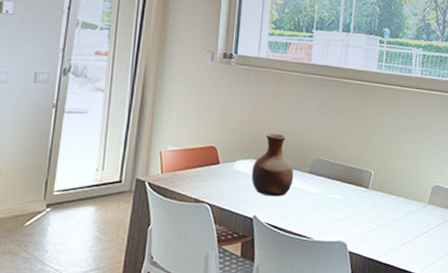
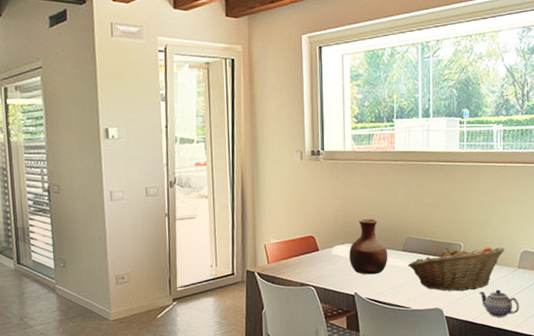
fruit basket: none [314,174,416,224] -> present [408,247,505,291]
teapot: none [386,226,427,257] -> present [479,289,519,317]

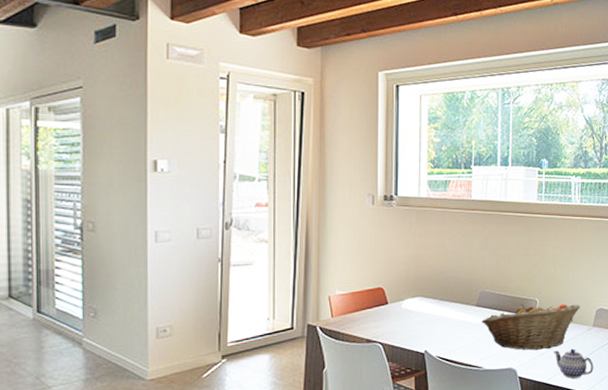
vase: present [349,218,388,275] -> none [421,270,461,331]

